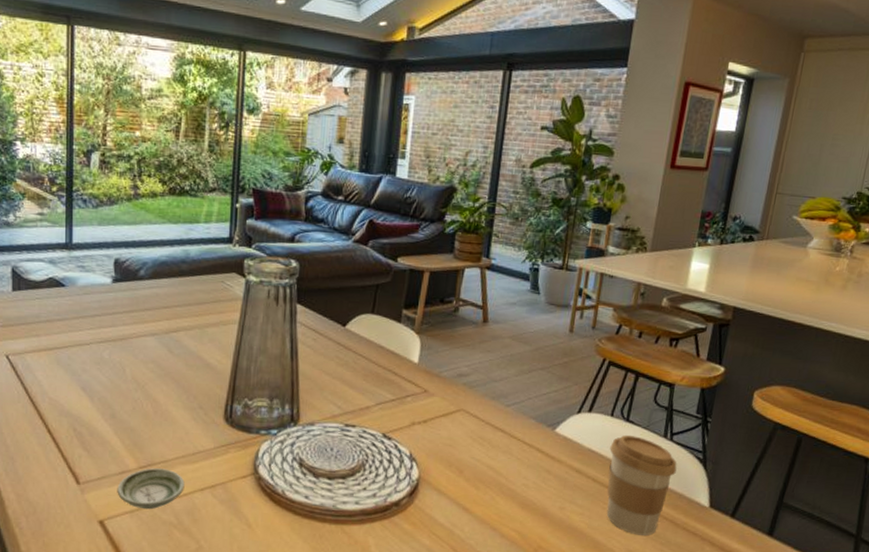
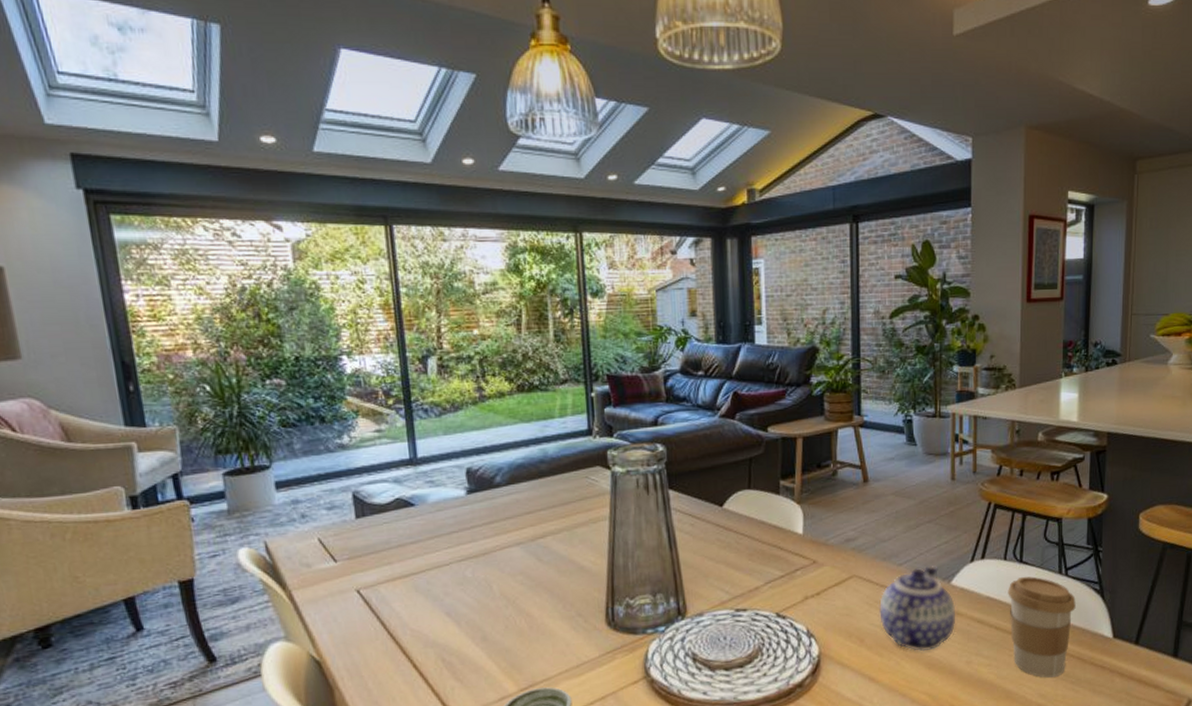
teapot: none [481,410,557,491] -> present [879,565,956,652]

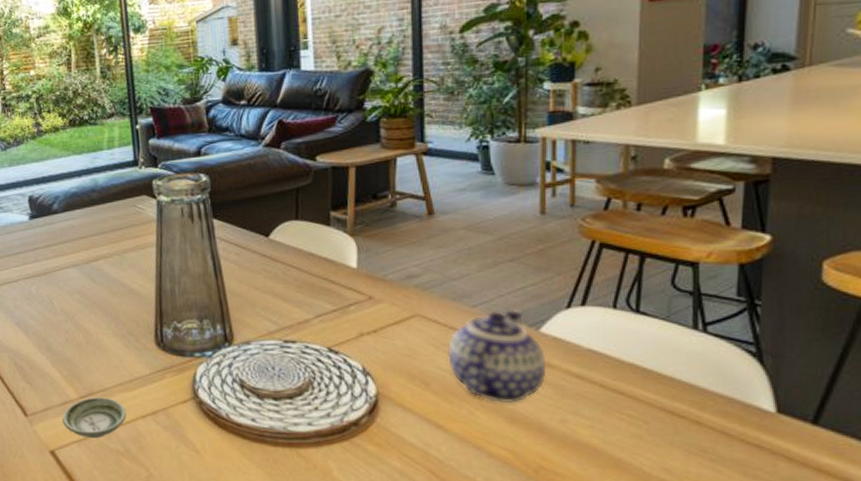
coffee cup: present [1008,576,1076,678] -> none [618,329,719,451]

